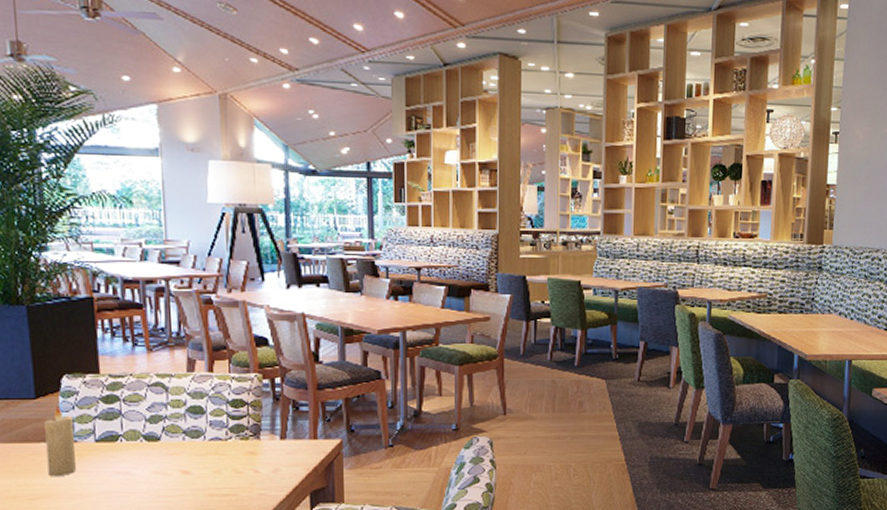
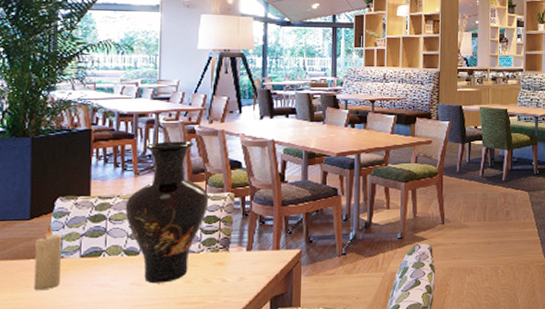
vase: none [139,313,234,473] -> present [125,141,209,284]

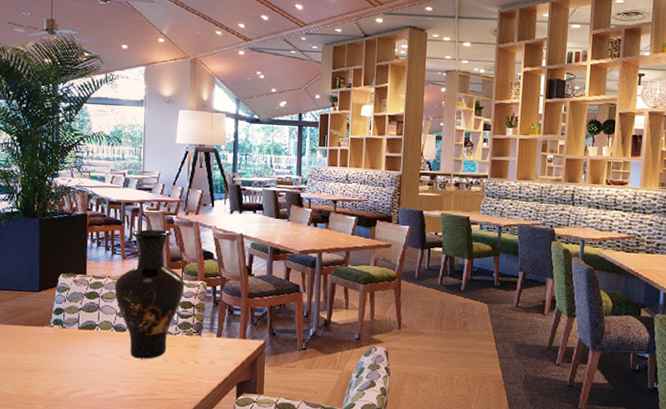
candle: present [34,226,63,290] -> none [42,299,65,354]

